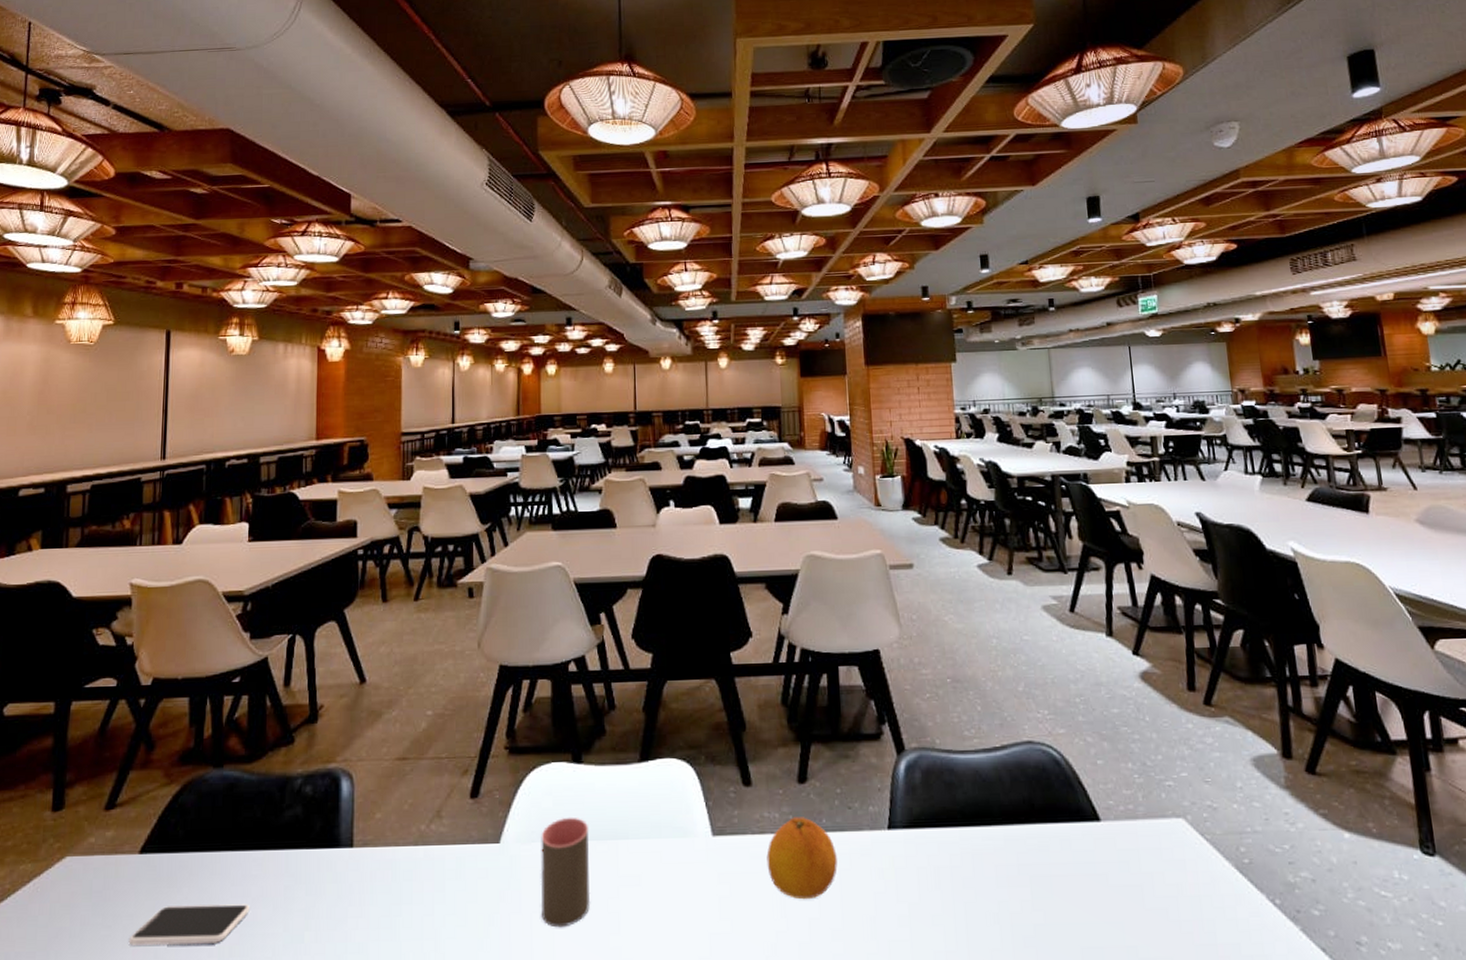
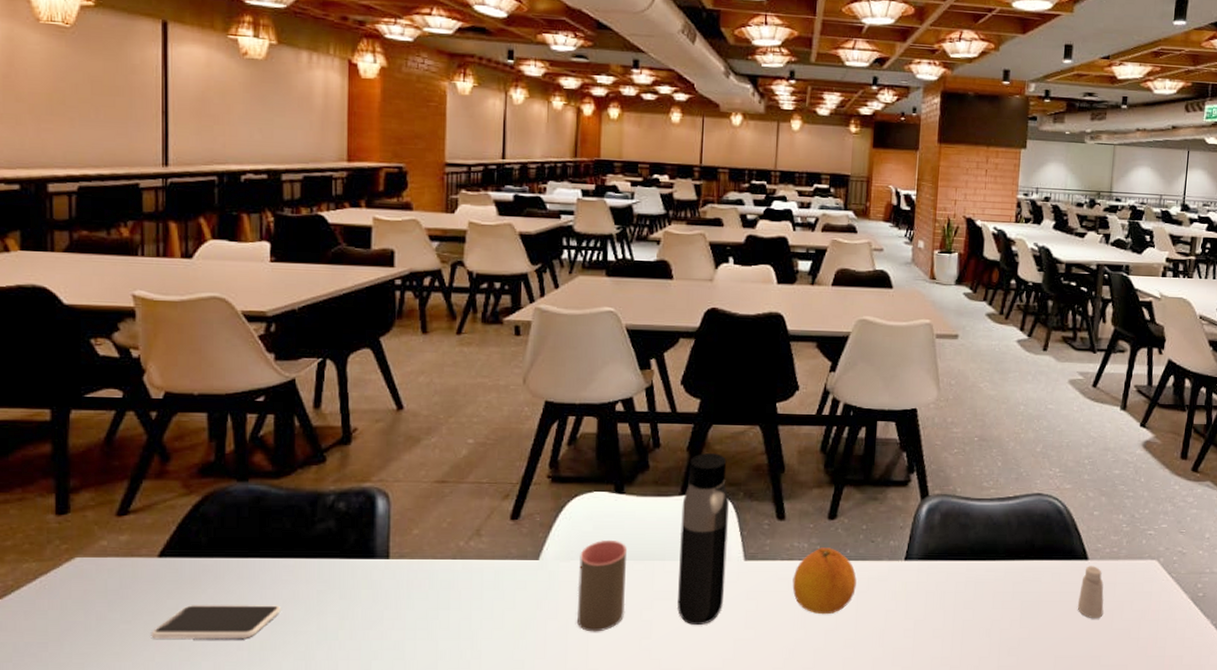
water bottle: none [642,713,694,917] -> present [677,453,729,626]
saltshaker: none [1097,828,1131,897] -> present [1077,566,1104,619]

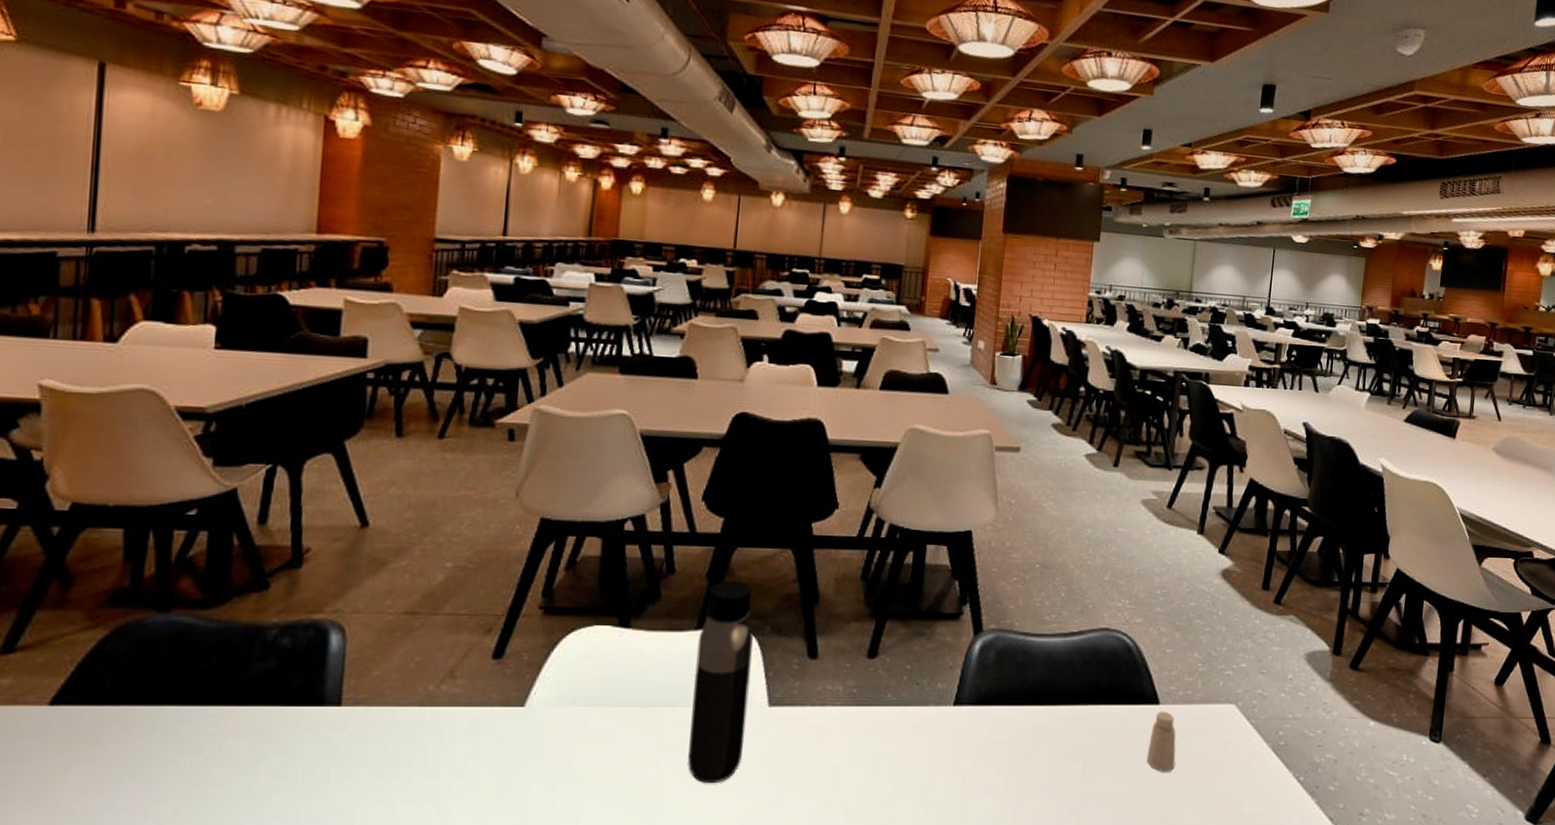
smartphone: present [151,605,281,639] -> none [33,763,202,807]
cup: present [577,539,628,632] -> none [567,682,632,793]
fruit: present [792,547,857,615] -> none [823,691,898,770]

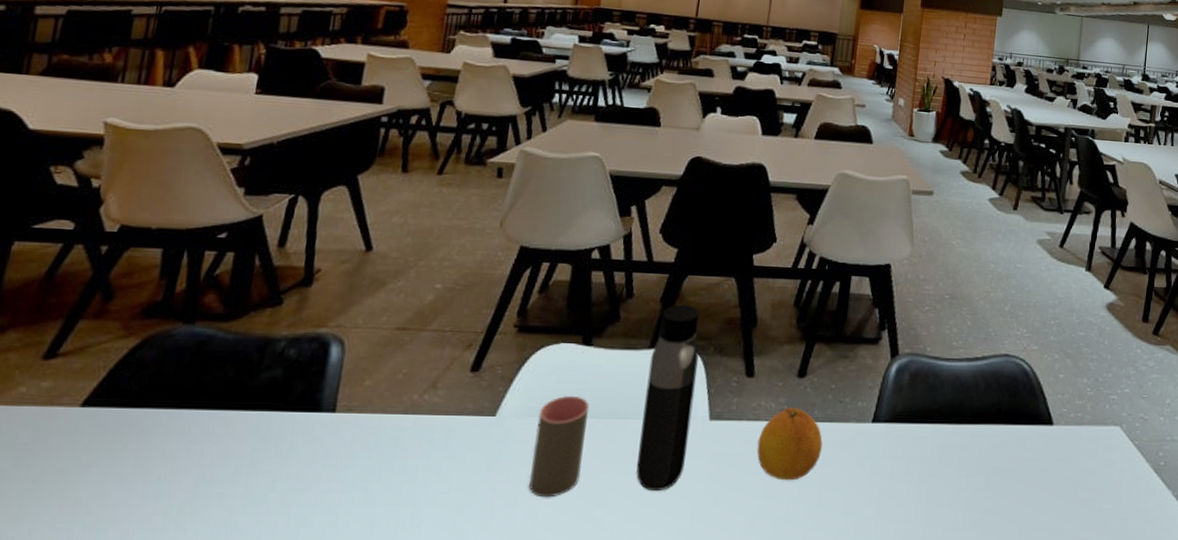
cup: none [567,682,632,793] -> present [529,395,590,498]
fruit: none [823,691,898,770] -> present [756,407,823,481]
saltshaker: present [1146,711,1176,772] -> none [1042,431,1068,489]

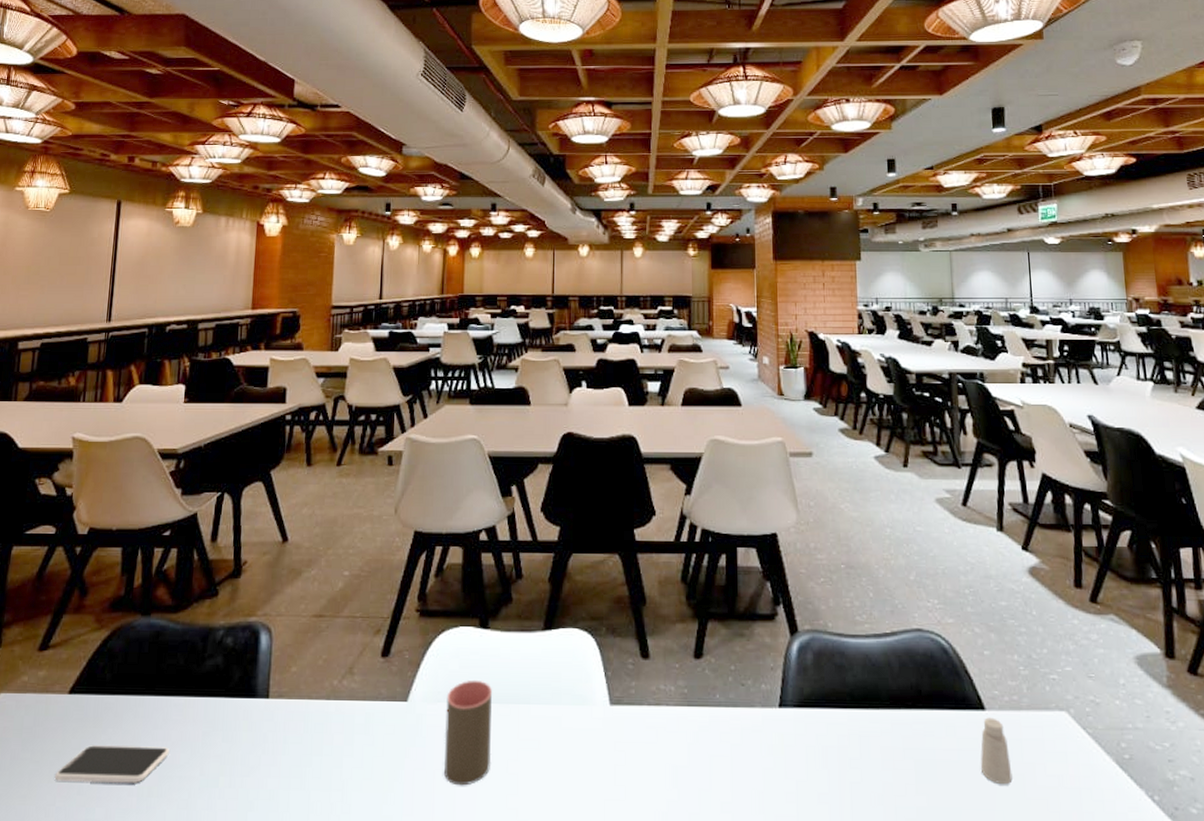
smartphone: none [56,462,209,501] -> present [54,745,169,783]
water bottle: present [636,305,700,492] -> none [544,584,592,781]
fruit: present [756,407,823,481] -> none [661,691,729,772]
saltshaker: none [1042,431,1068,489] -> present [980,717,1013,785]

